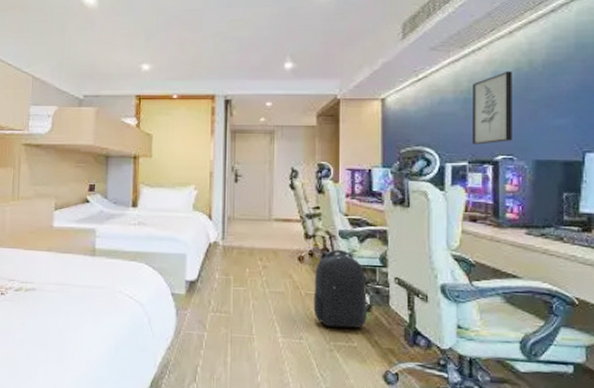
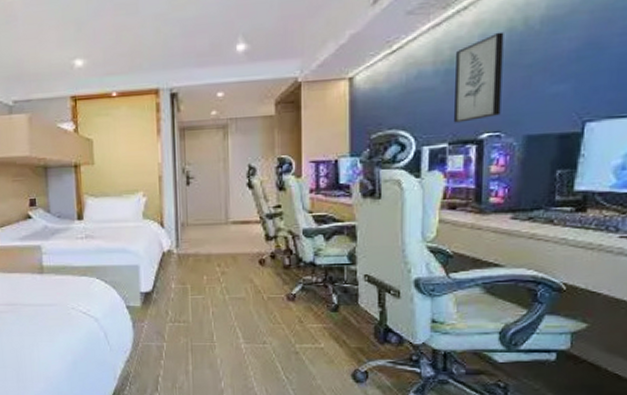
backpack: present [313,249,367,328] -> none [277,249,334,330]

